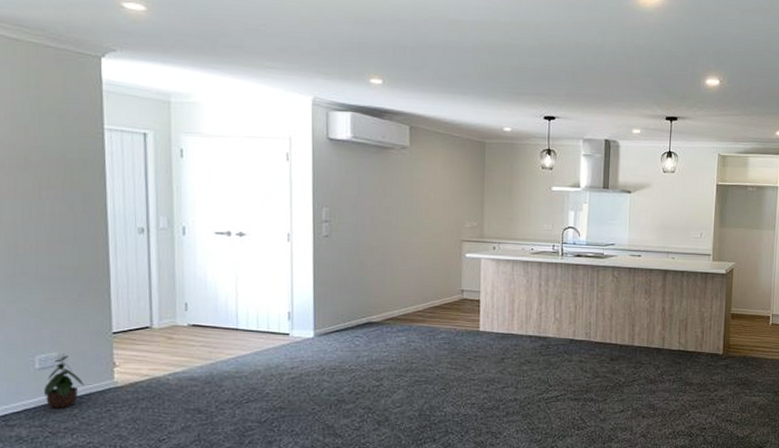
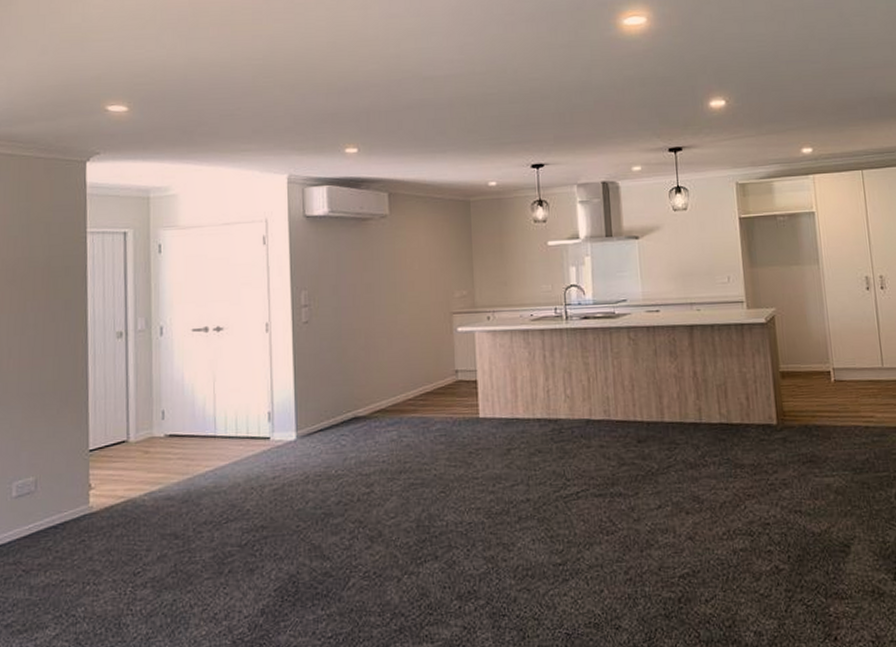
potted plant: present [44,353,85,409] -> none [20,478,60,542]

